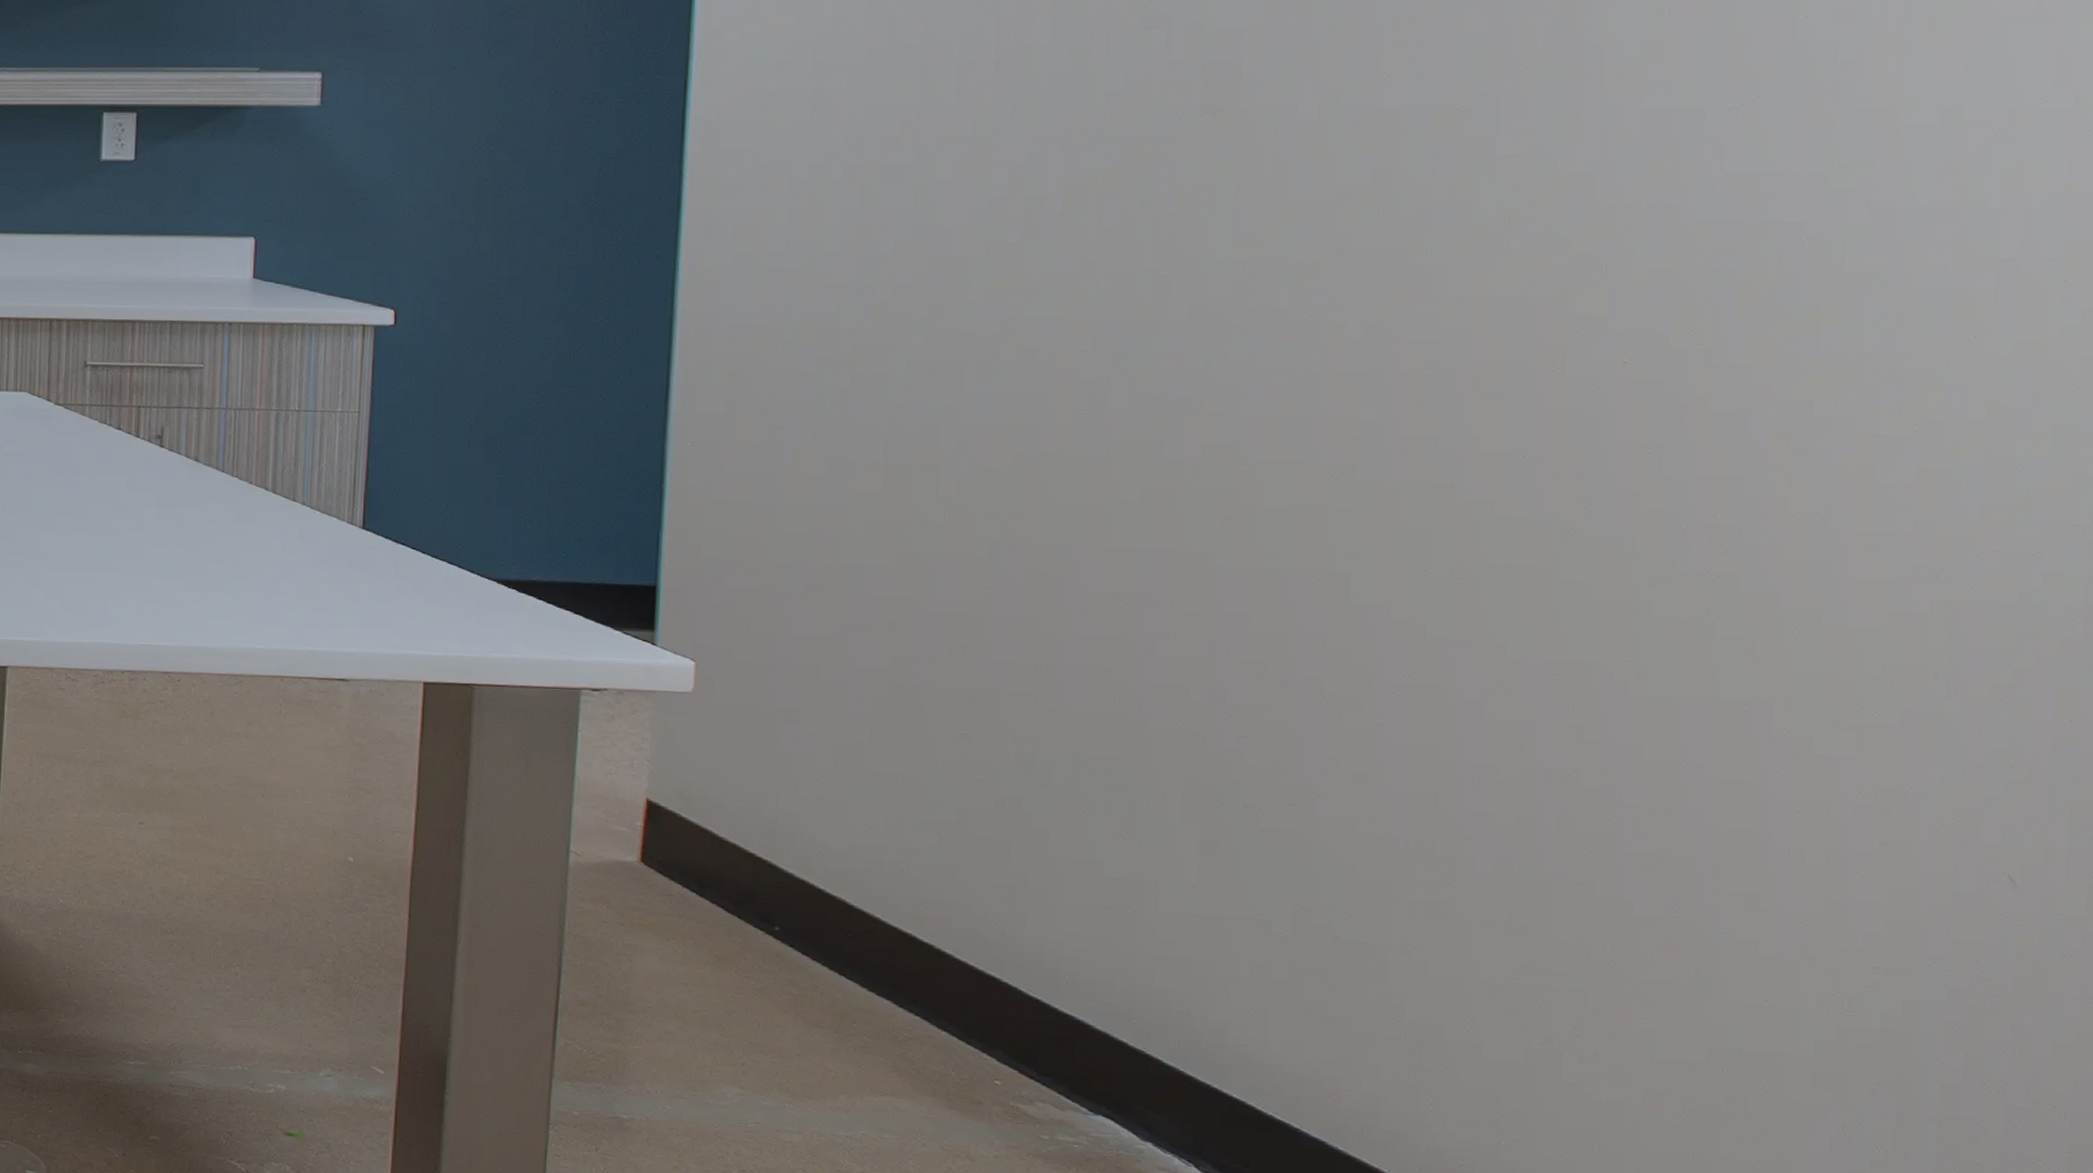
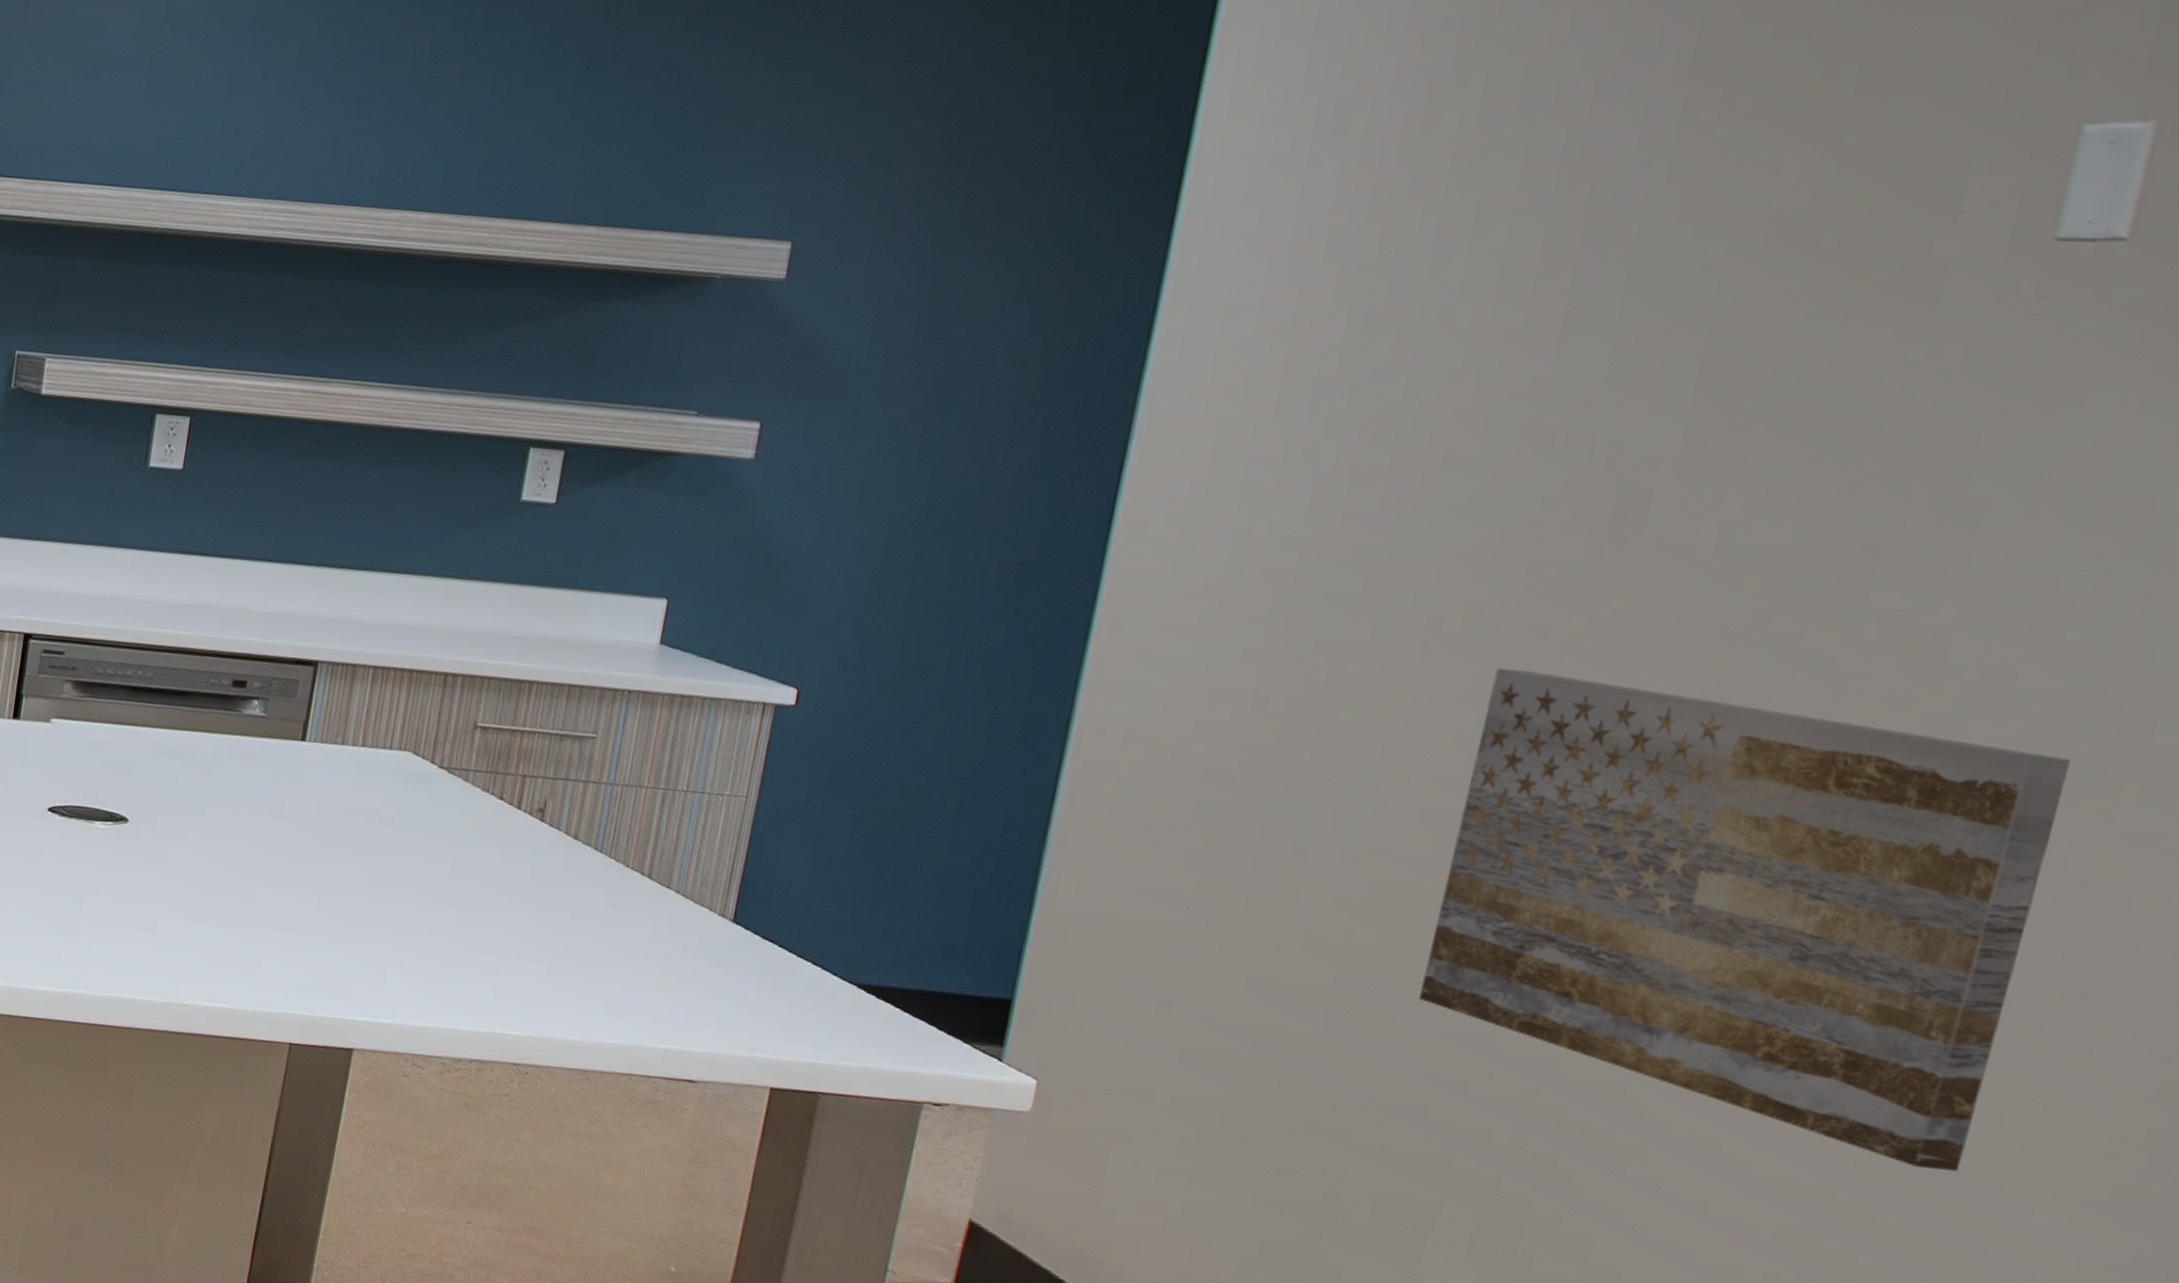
wall art: none [1083,241,1755,704] -> present [1419,668,2071,1171]

